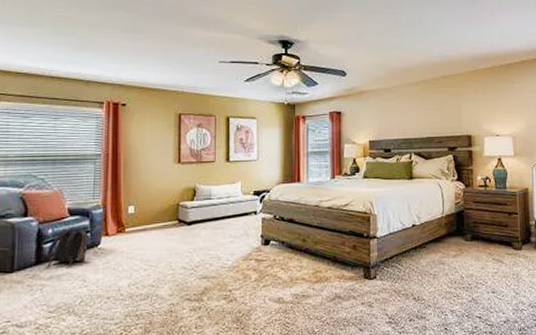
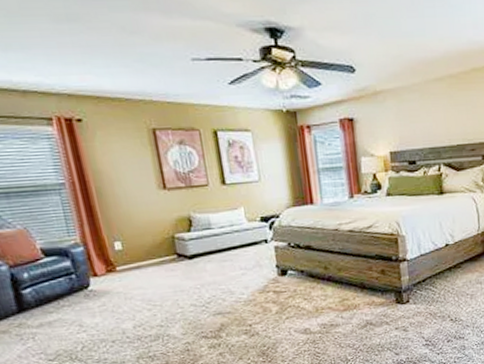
backpack: present [47,226,89,267] -> none [28,268,77,314]

